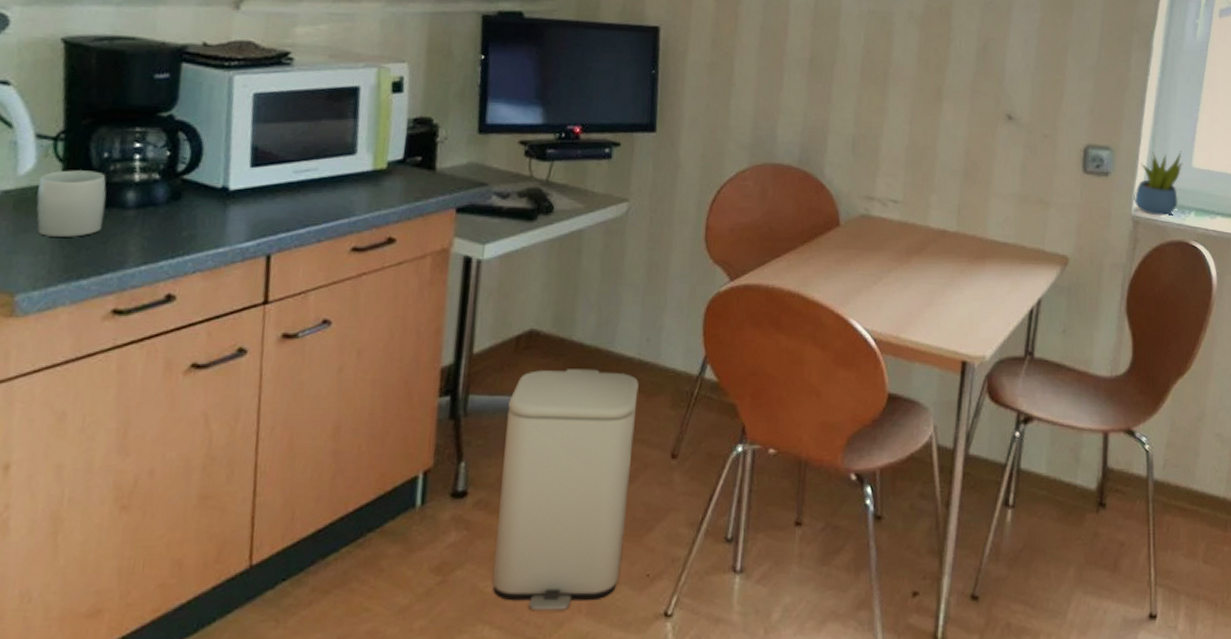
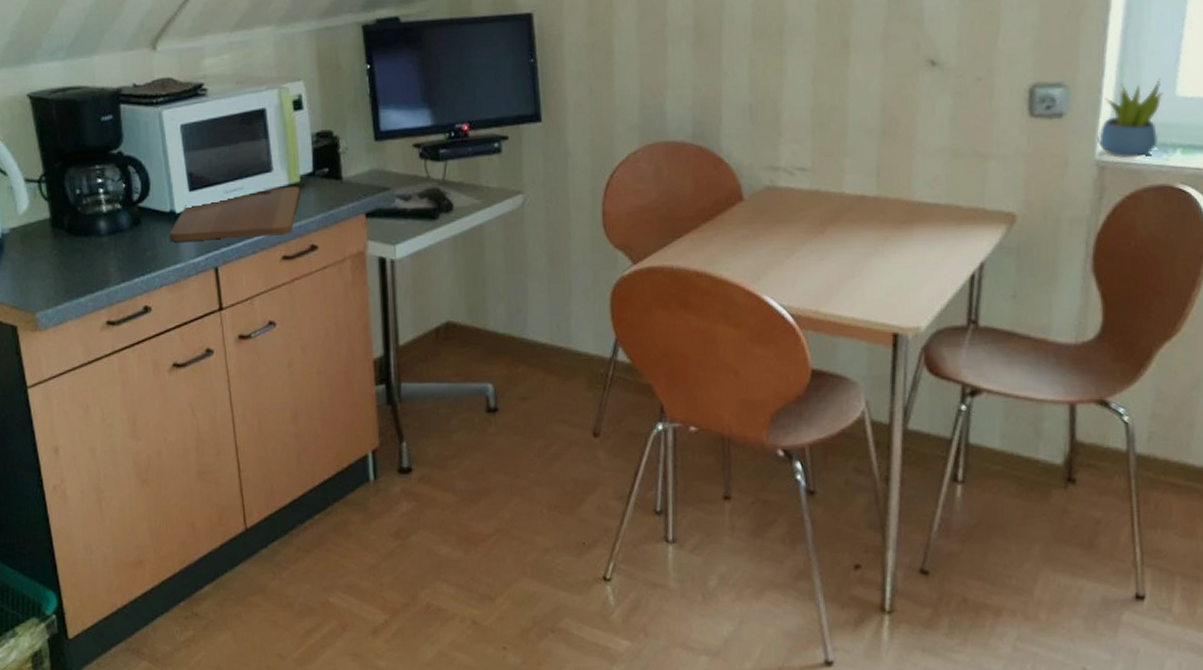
mug: present [36,170,107,237] -> none [34,206,87,264]
cutting board: none [216,171,385,225] -> present [170,186,300,242]
pedal bin: present [492,369,639,612] -> none [437,355,558,573]

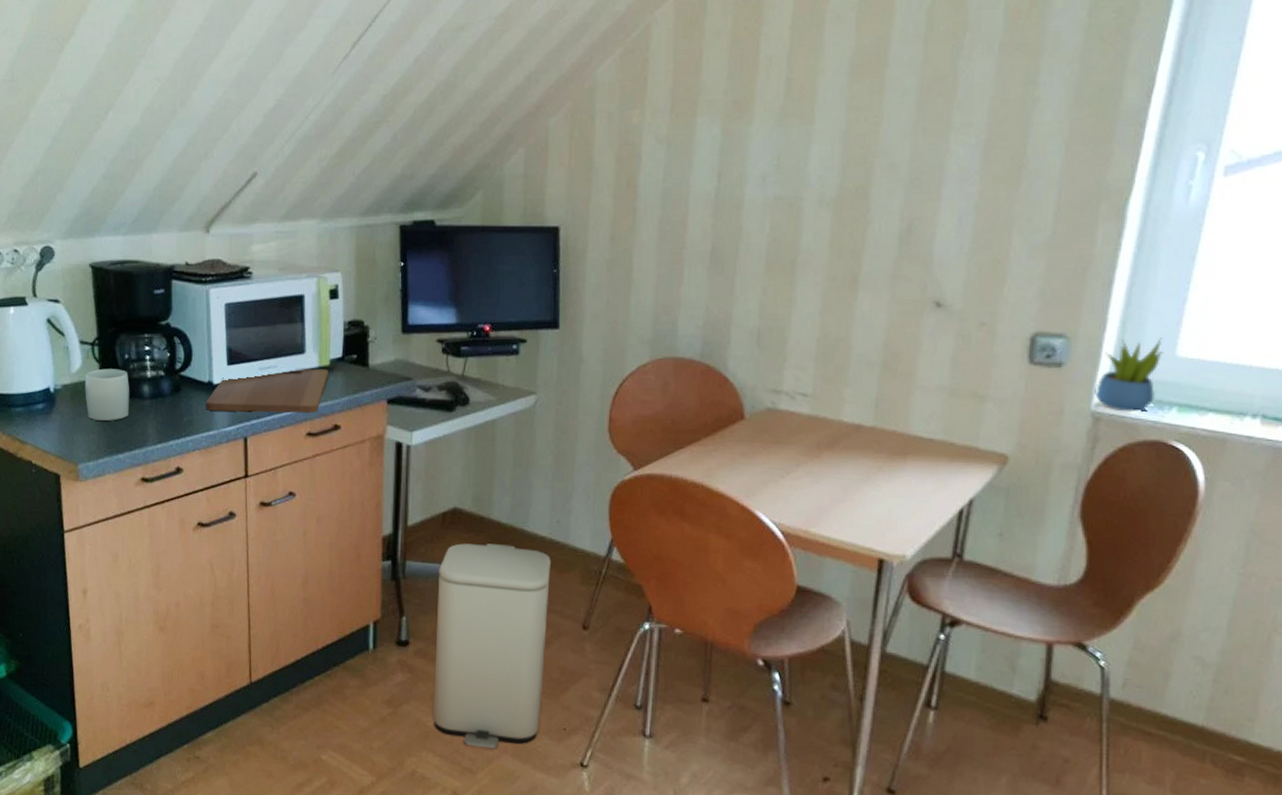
mug: none [34,206,87,264] -> present [85,368,130,421]
pedal bin: none [437,355,558,573] -> present [433,543,551,750]

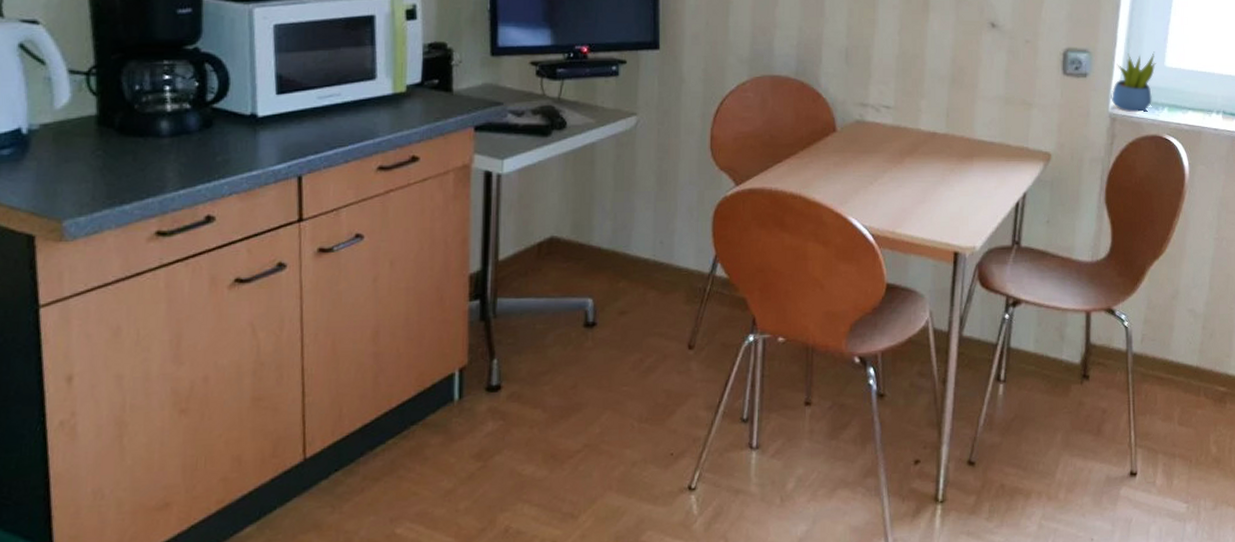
mug: present [85,368,130,421] -> none [74,103,142,166]
cutting board: present [206,368,329,413] -> none [248,95,405,147]
pedal bin: present [433,543,551,750] -> none [529,271,655,490]

